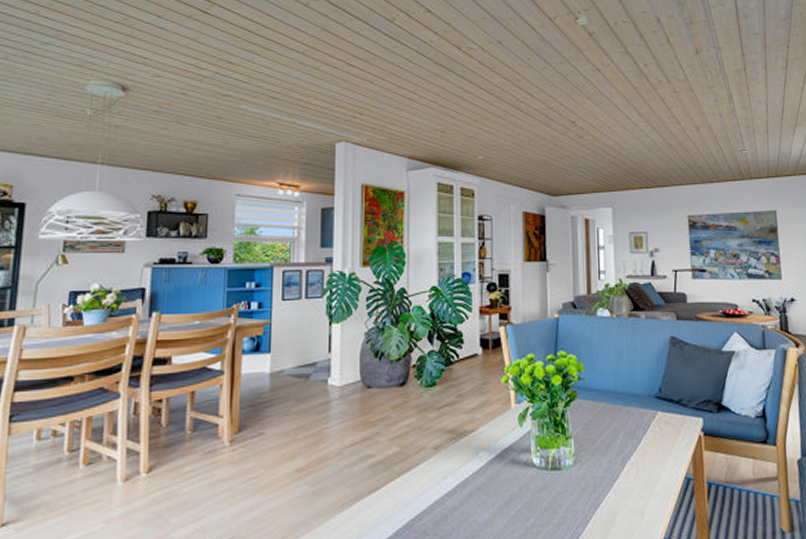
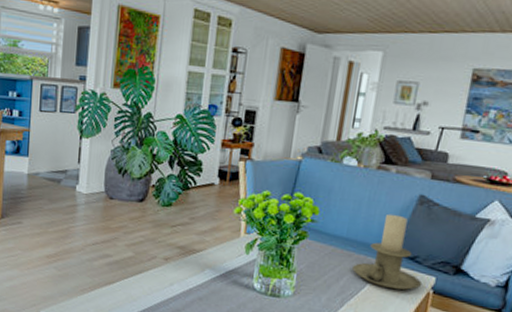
candle holder: none [626,359,693,439] -> present [352,213,423,290]

